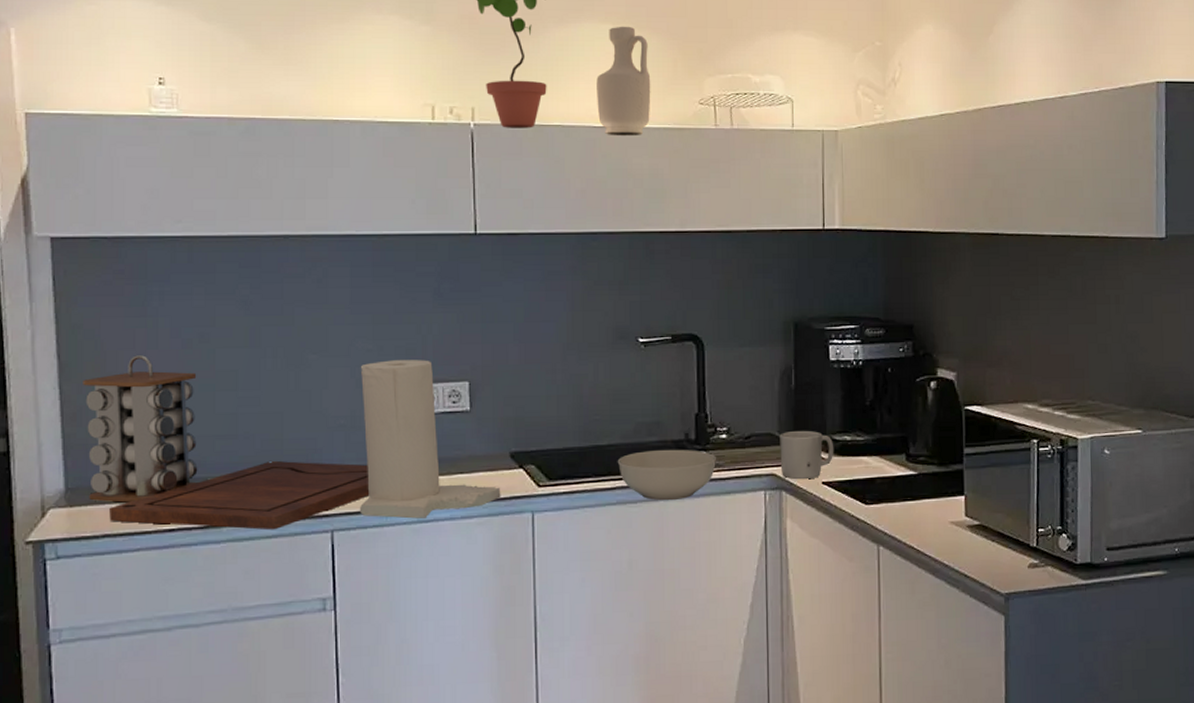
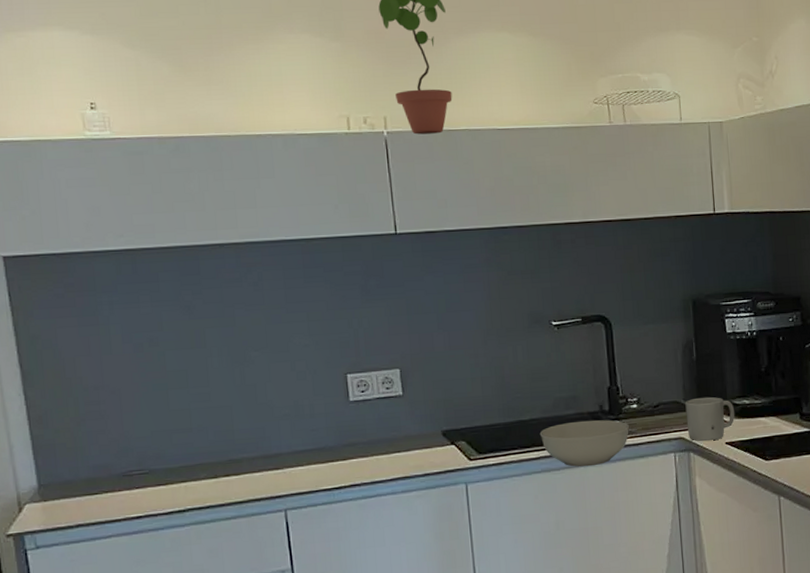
spice rack: present [83,354,198,504] -> none [45,359,158,496]
cutting board: present [109,461,370,531] -> none [80,448,317,513]
paper towel: present [359,360,501,519] -> none [299,351,437,496]
ceramic jug: present [596,26,651,137] -> none [497,33,549,137]

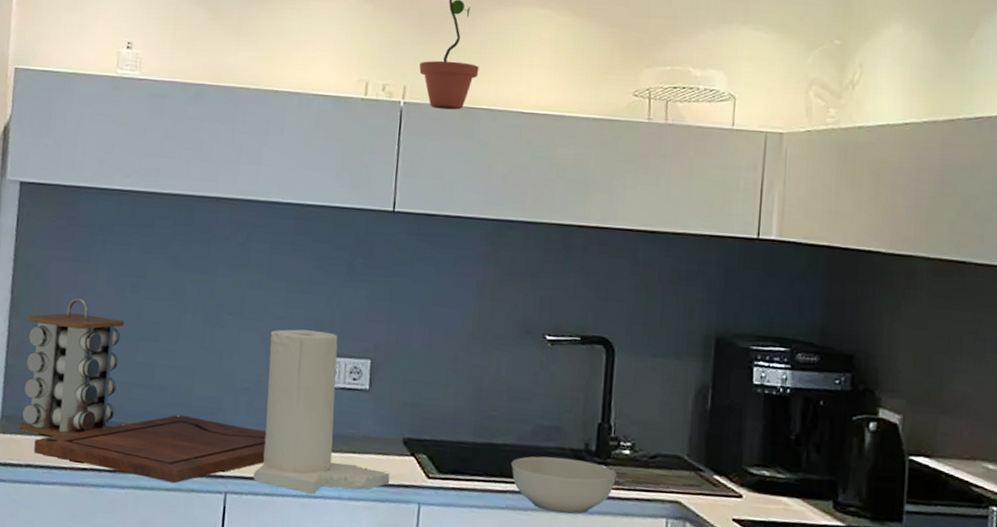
spice rack: none [45,359,158,496] -> present [19,297,125,438]
cutting board: none [80,448,317,513] -> present [33,415,267,484]
paper towel: none [299,351,437,496] -> present [252,329,390,494]
mug: present [685,397,735,442] -> none [686,456,750,514]

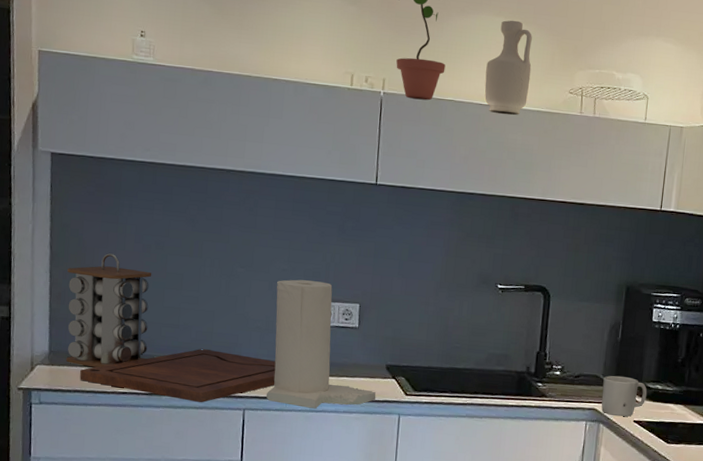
bowl: present [510,456,618,515] -> none [470,377,551,420]
ceramic jug: none [527,12,586,125] -> present [484,20,532,116]
mug: none [686,456,750,514] -> present [601,375,647,417]

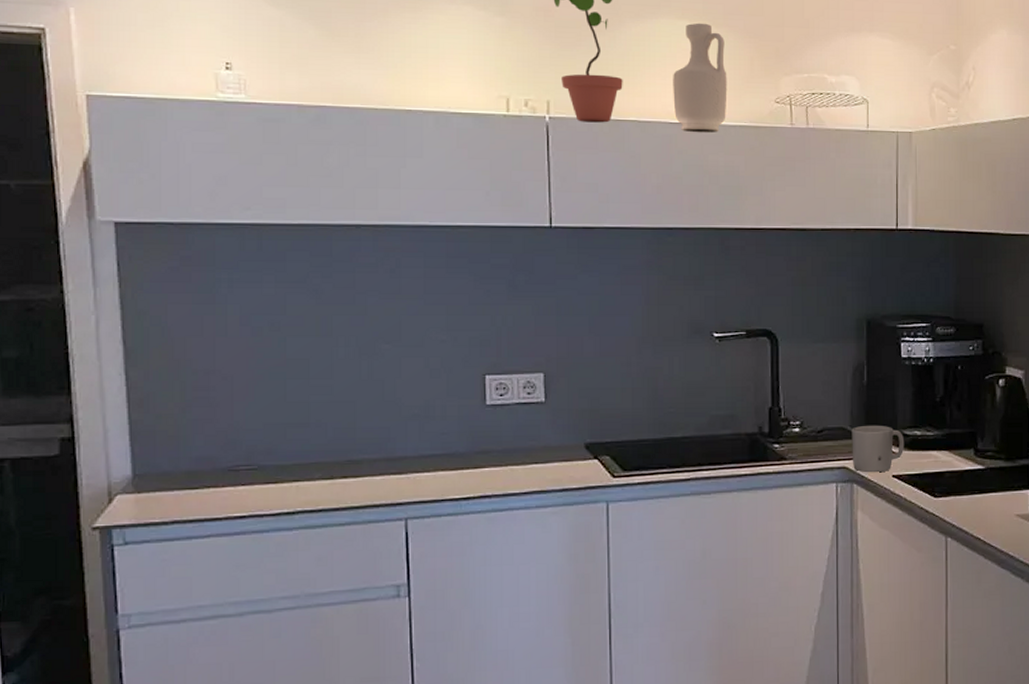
spice rack: present [66,252,152,369] -> none [150,341,269,491]
cutting board: present [80,349,276,403] -> none [179,450,444,518]
paper towel: present [266,279,376,409] -> none [433,351,576,508]

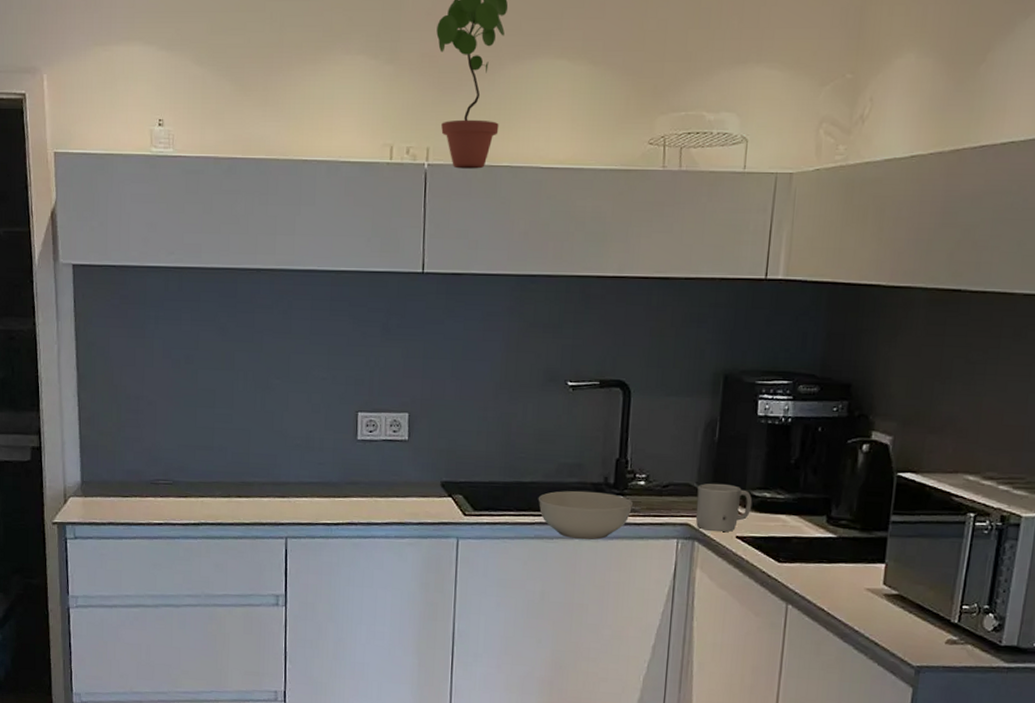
ceramic jug: present [673,23,727,133] -> none [546,61,602,178]
bowl: none [691,442,790,492] -> present [538,490,634,540]

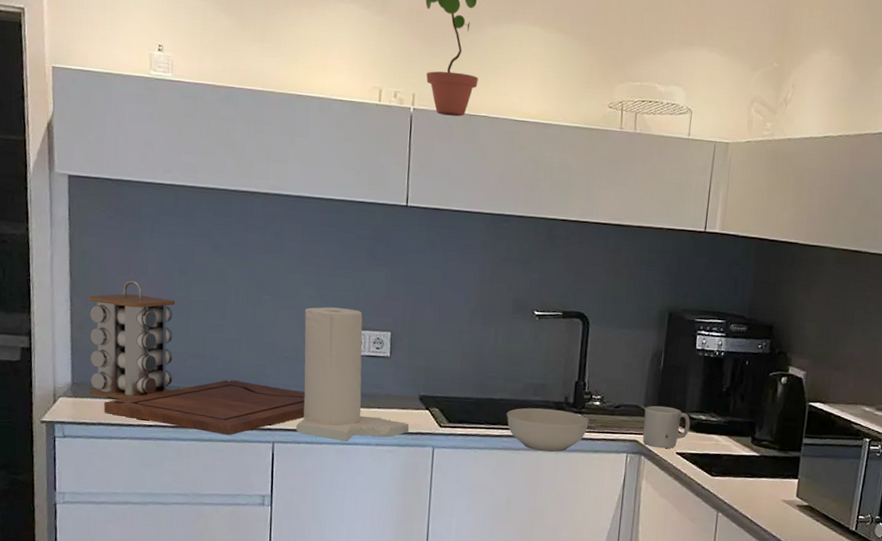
spice rack: none [95,370,183,499] -> present [88,280,176,401]
cutting board: none [114,472,319,532] -> present [104,380,305,436]
paper towel: none [309,389,431,535] -> present [295,307,409,442]

